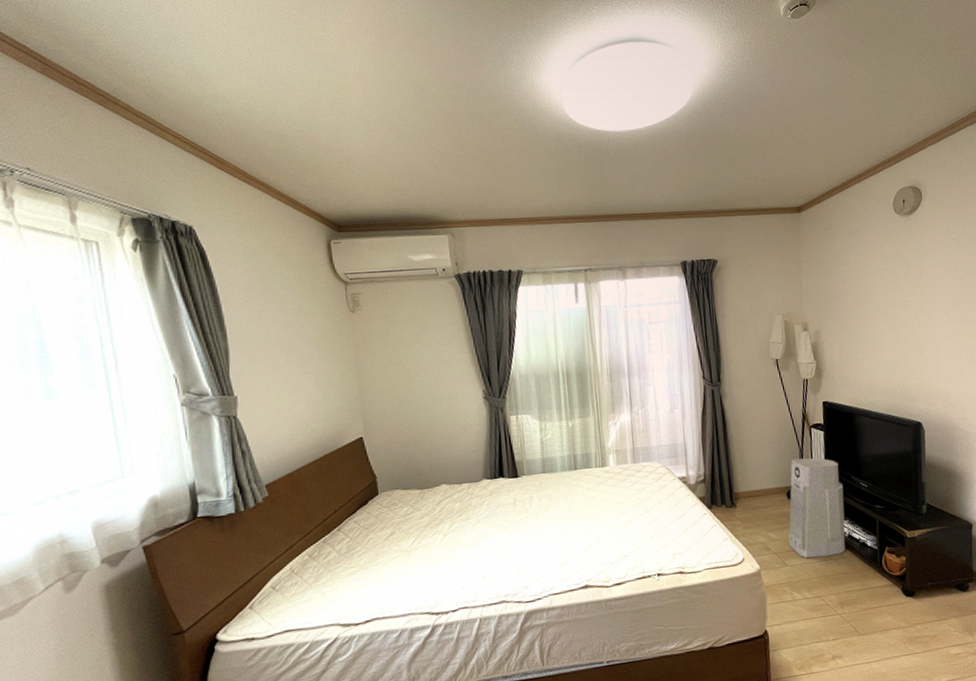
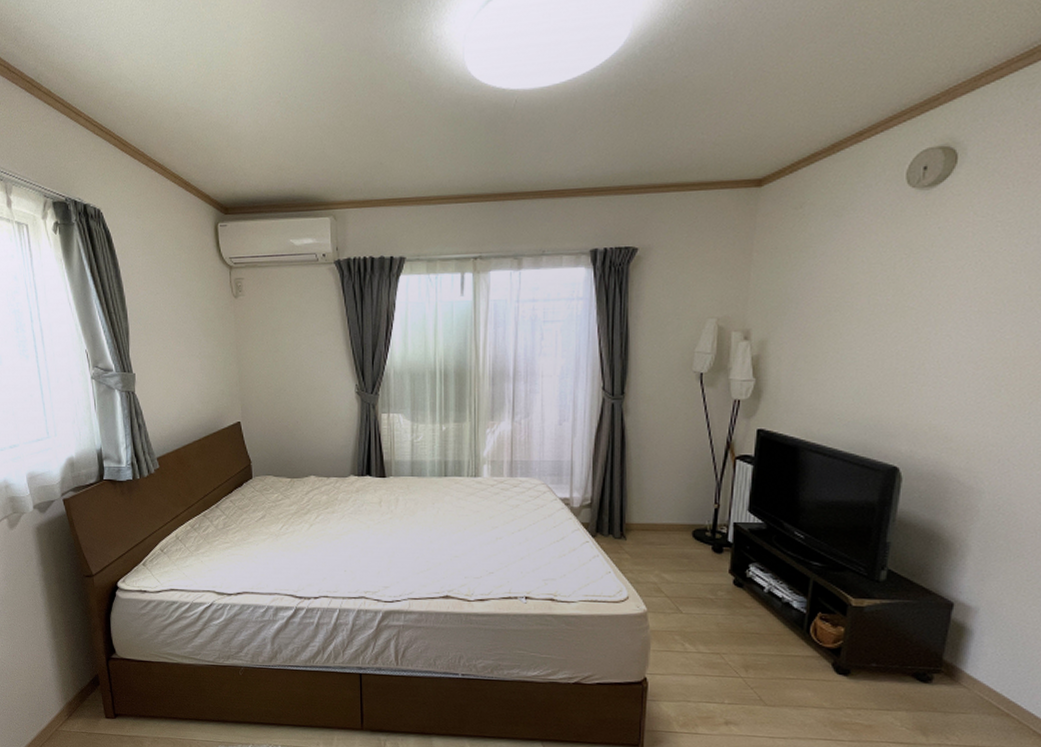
air purifier: present [788,457,846,559] -> none [686,494,770,611]

